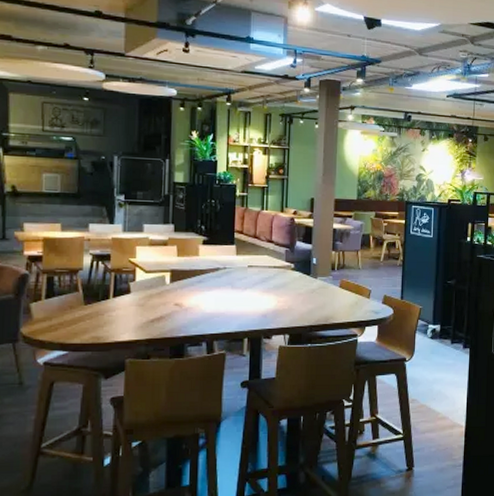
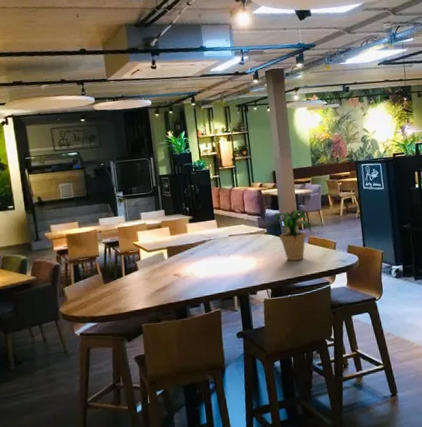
potted plant: none [292,246,348,305] -> present [264,209,313,261]

